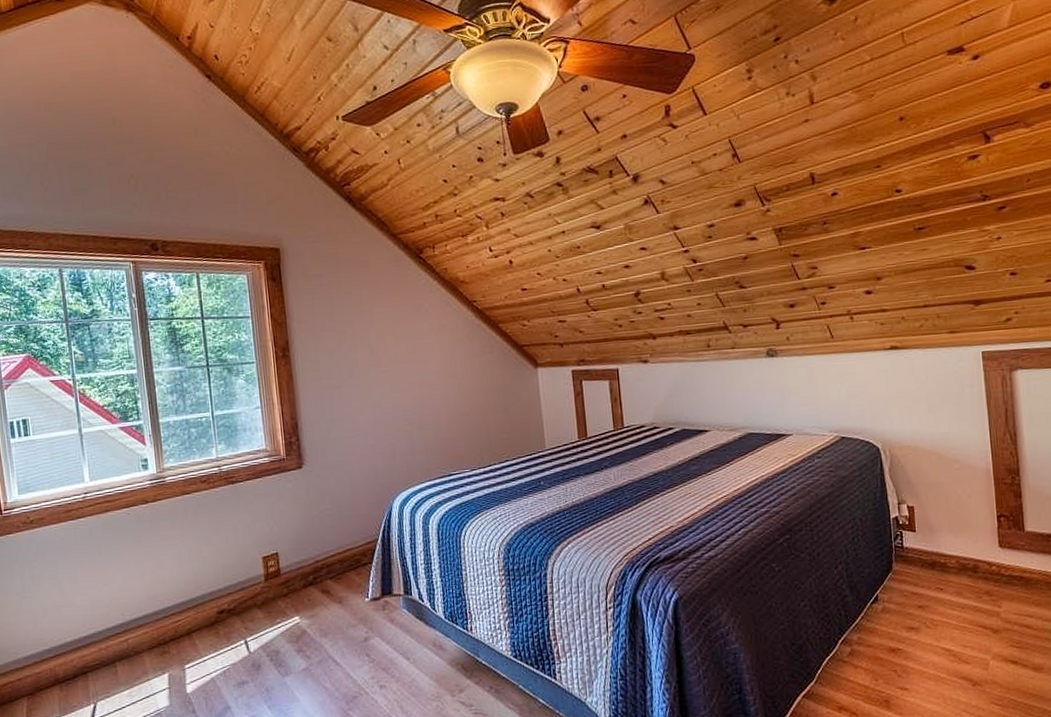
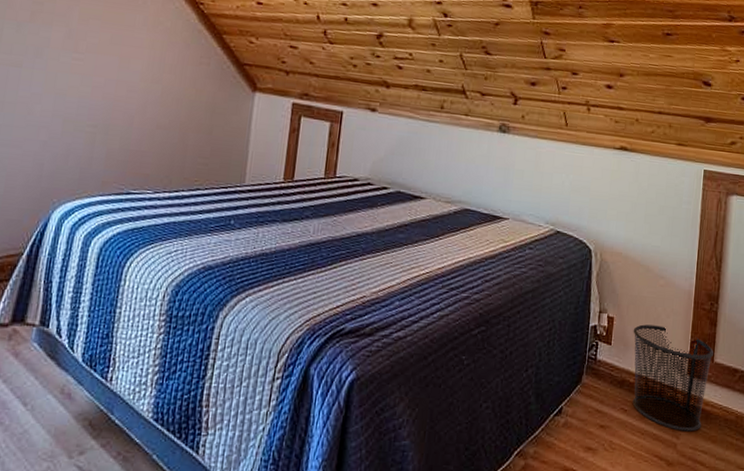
waste bin: none [935,506,1024,600] -> present [632,324,714,432]

